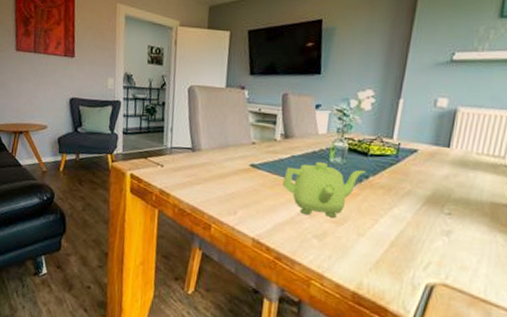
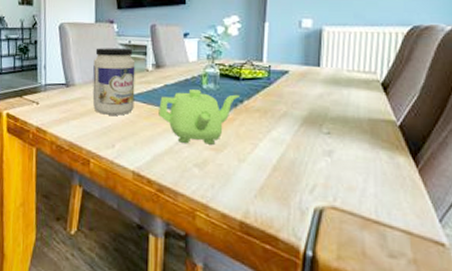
jar: none [218,114,264,184] -> present [92,48,136,116]

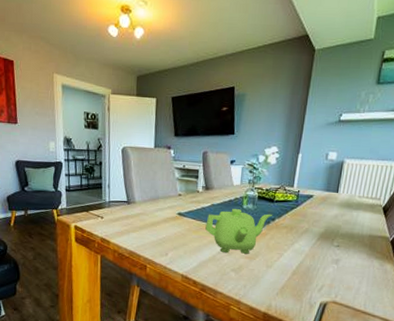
jar: present [92,48,136,116] -> none [150,170,188,229]

